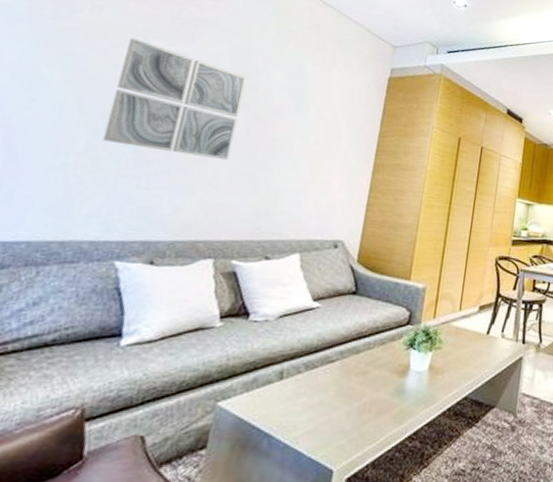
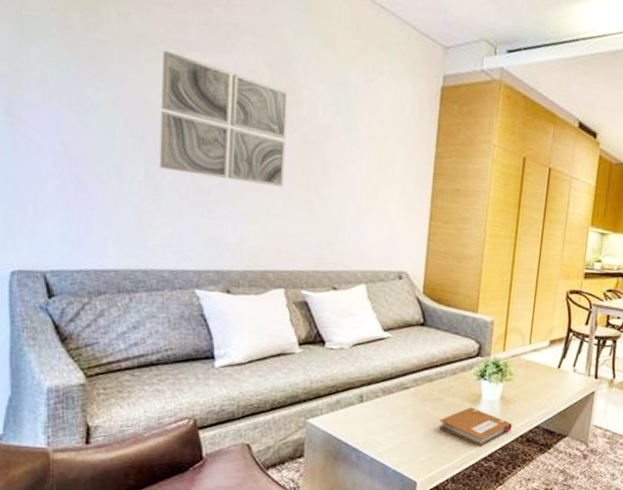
notebook: none [362,379,440,424] -> present [438,407,512,447]

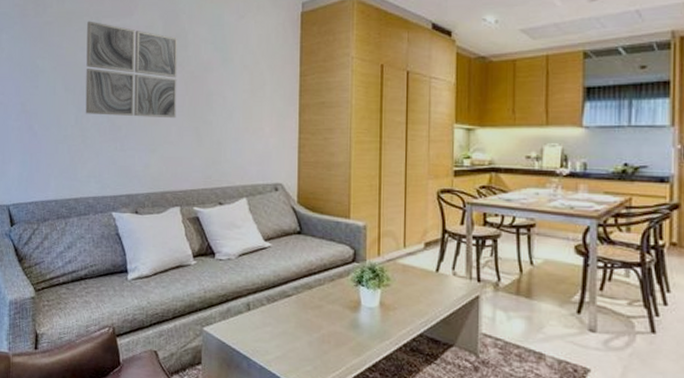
notebook: present [438,407,512,447] -> none [321,314,394,357]

